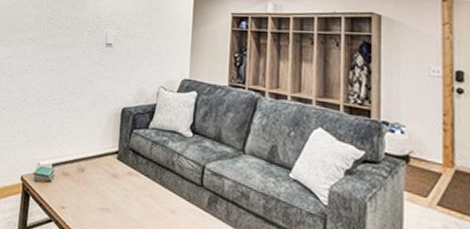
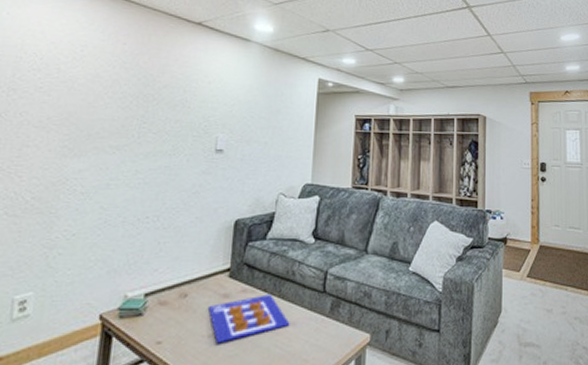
poster: none [101,179,170,218] -> present [208,294,290,344]

